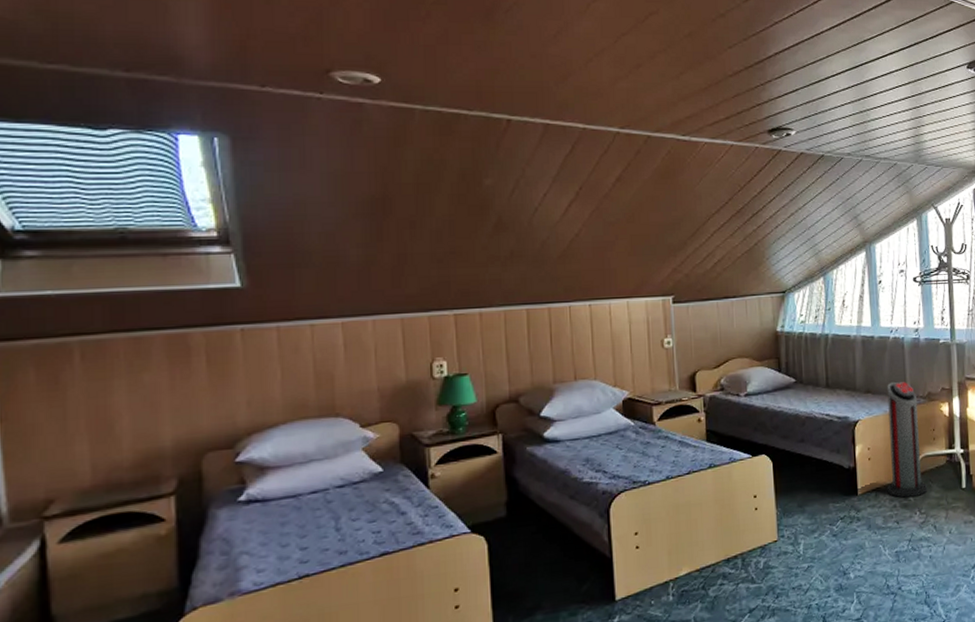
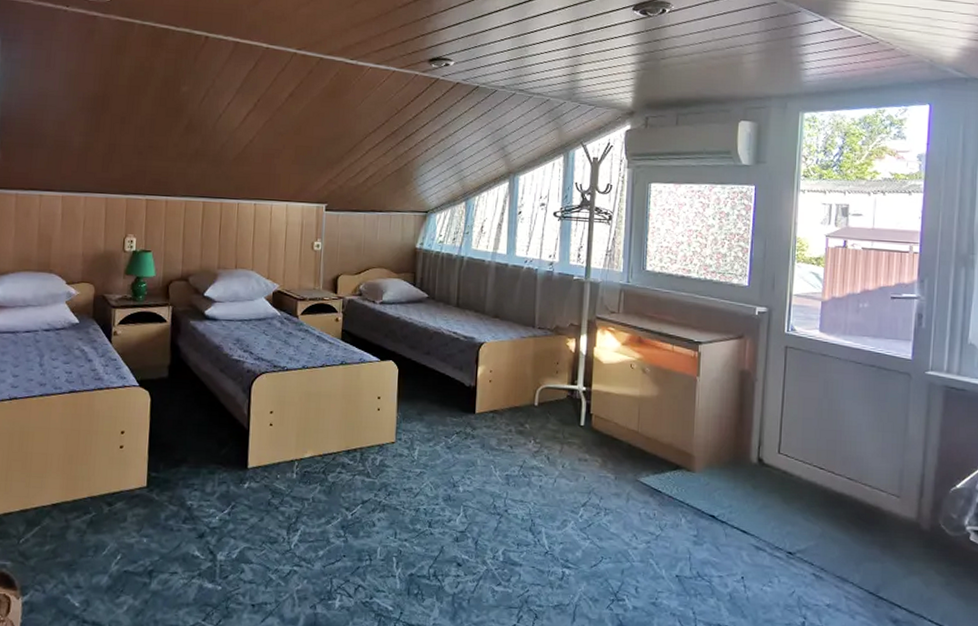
air purifier: present [887,381,928,498] -> none [504,310,545,425]

